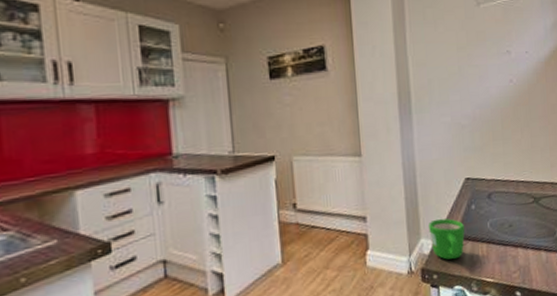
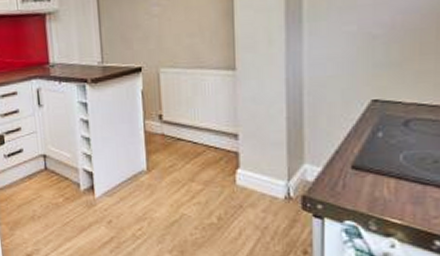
mug: present [429,218,465,260] -> none [316,144,365,192]

